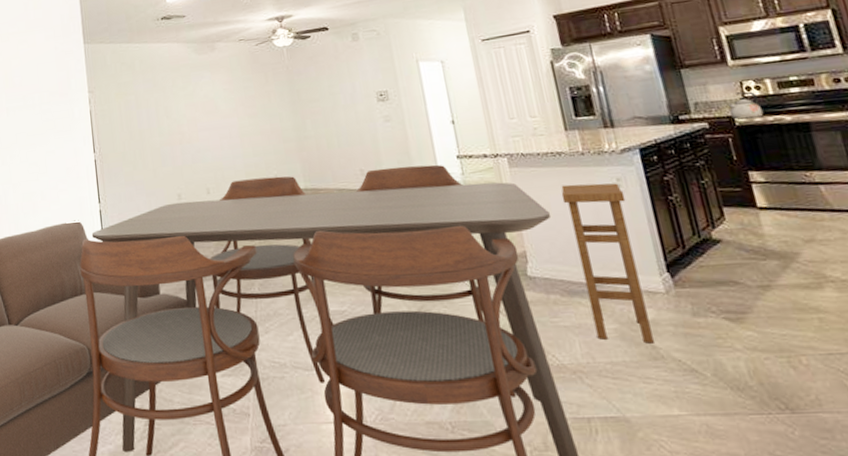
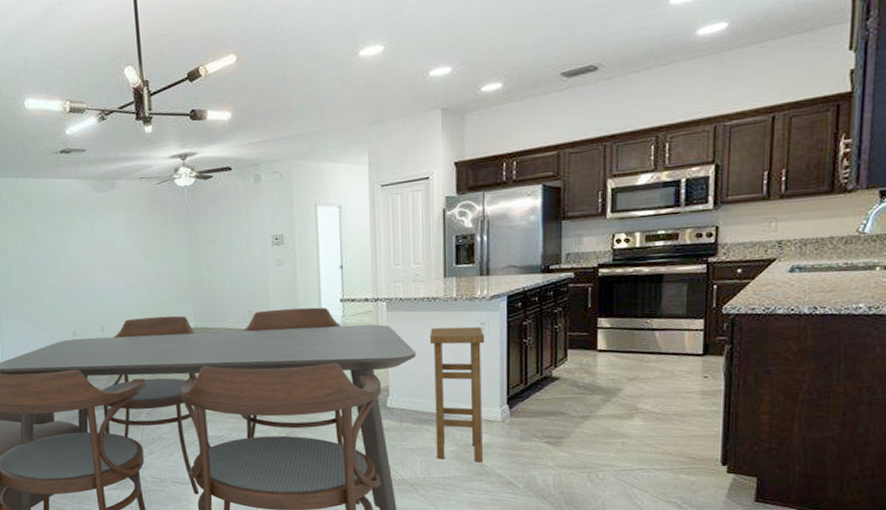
kettle: present [728,91,764,120] -> none [595,244,626,271]

